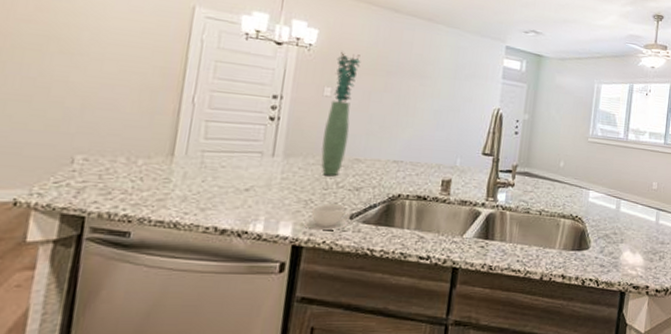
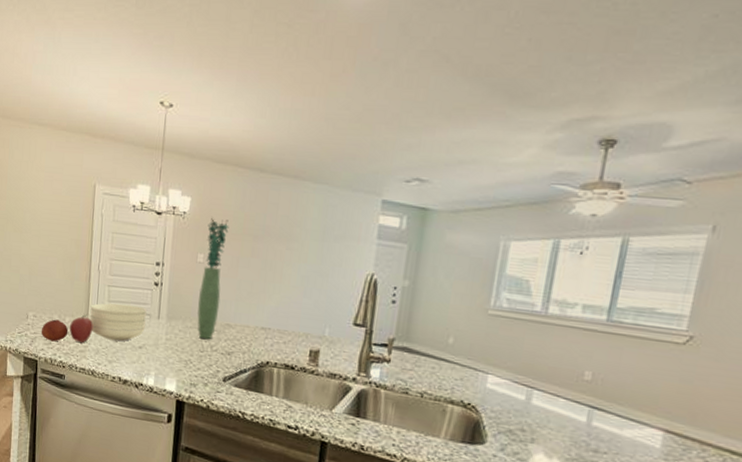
fruit: none [94,162,141,191] -> present [41,319,69,342]
fruit: none [142,155,181,189] -> present [69,314,94,343]
bowl: none [175,140,259,185] -> present [89,303,148,342]
teacup: present [304,203,350,231] -> none [185,364,223,391]

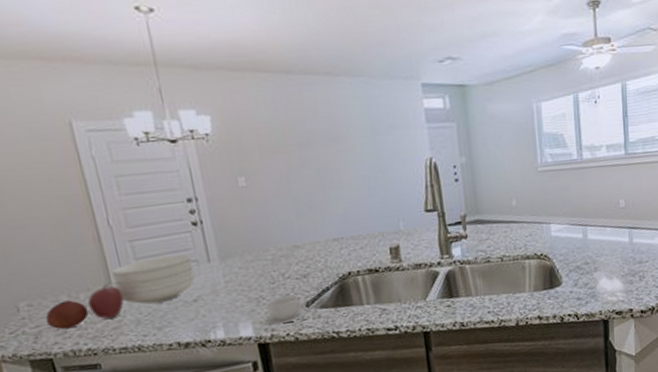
teacup: none [185,364,223,391] -> present [263,294,307,326]
vase: present [197,217,229,340] -> none [240,133,282,270]

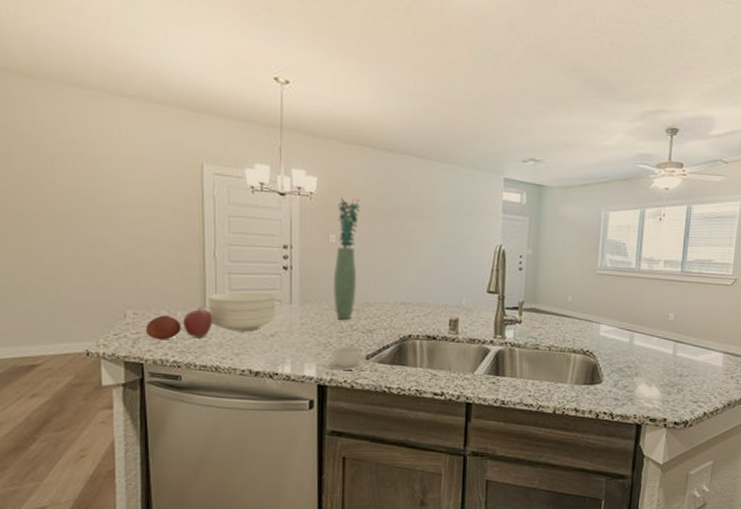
vase: none [240,133,282,270] -> present [334,197,361,320]

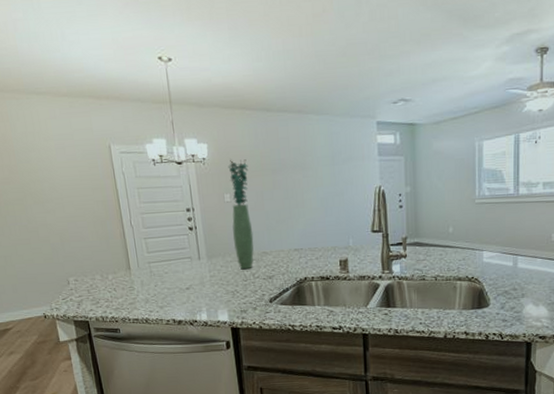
fruit: present [145,315,182,340] -> none [85,279,114,301]
fruit: present [183,306,213,337] -> none [114,269,139,296]
bowl: present [207,291,277,332] -> none [130,251,189,288]
teacup: present [326,346,366,371] -> none [236,291,270,315]

